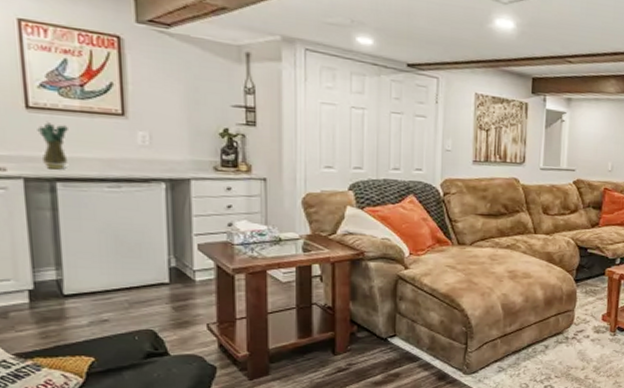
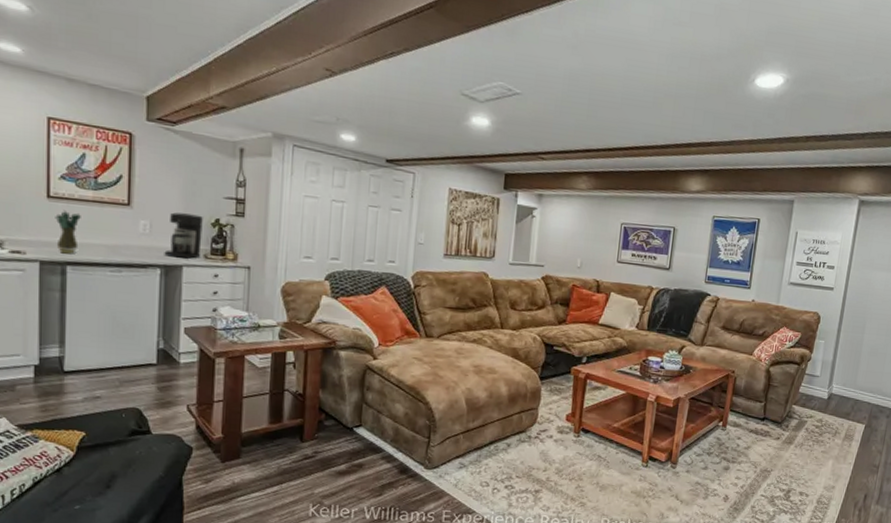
coffee maker: none [168,122,211,171] -> present [164,212,203,259]

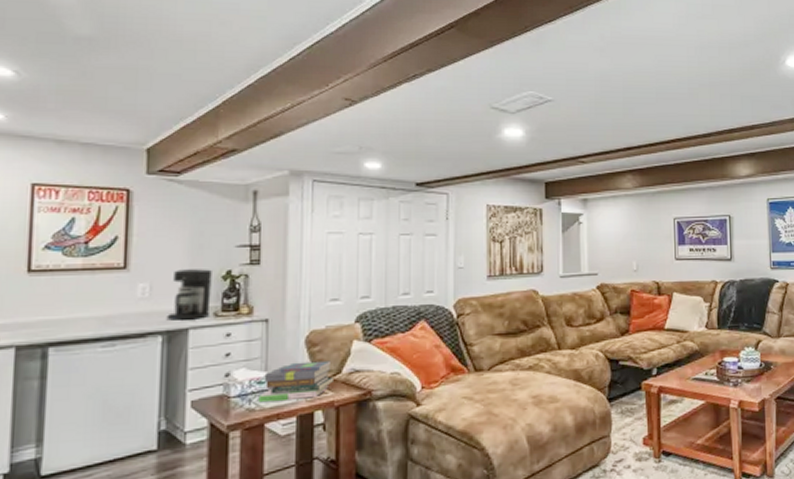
vase: present [55,209,81,255] -> none [36,283,68,334]
books: none [240,307,304,340] -> present [258,360,333,403]

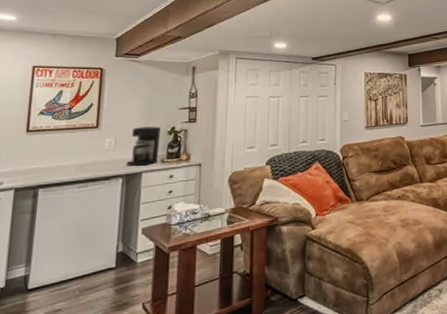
books: present [258,360,333,403] -> none [192,195,249,229]

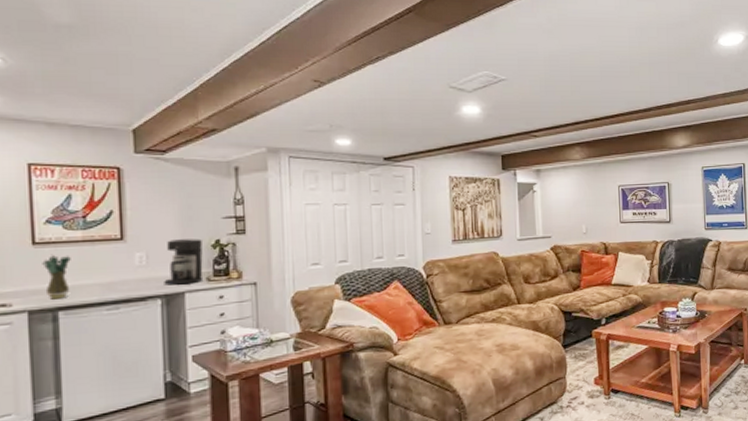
vase: none [31,140,55,179] -> present [42,254,71,300]

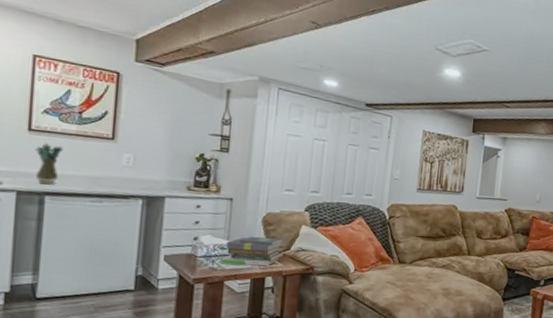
coffee maker: present [164,239,204,285] -> none [147,147,188,190]
books: none [252,318,319,356] -> present [220,236,283,267]

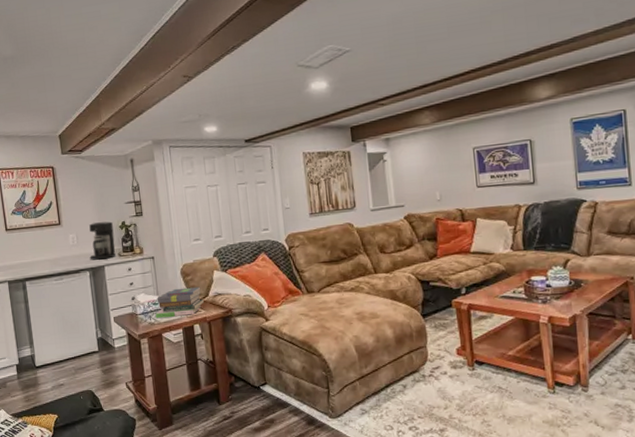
vase: present [35,142,63,185] -> none [13,237,31,272]
coffee maker: none [147,147,188,190] -> present [89,221,116,260]

